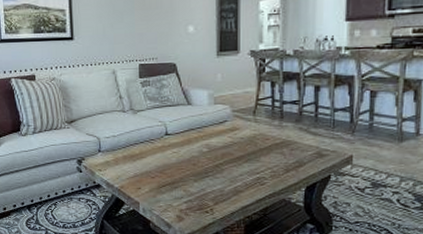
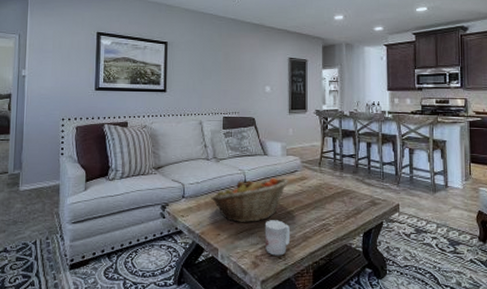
fruit basket: none [129,129,217,177] -> present [211,177,289,223]
mug: none [189,174,219,210] -> present [264,220,291,256]

